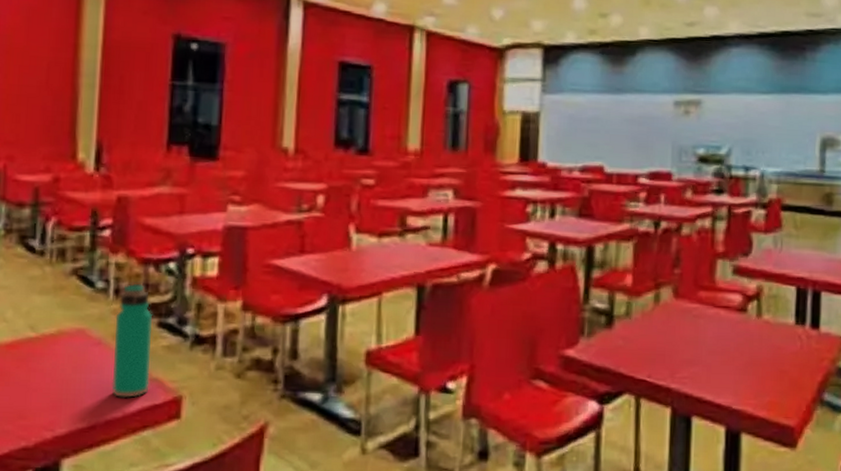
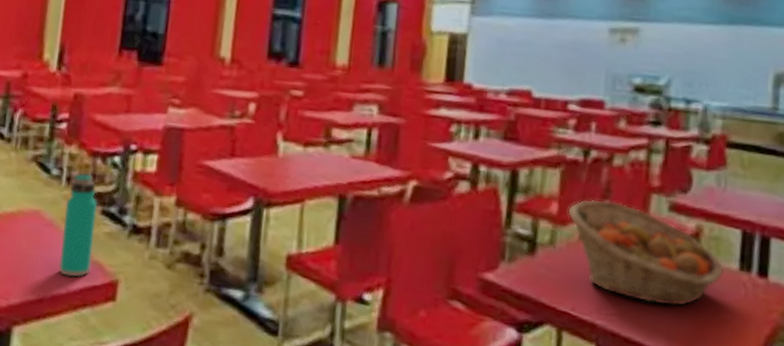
fruit basket: none [642,268,783,364] -> present [568,199,725,307]

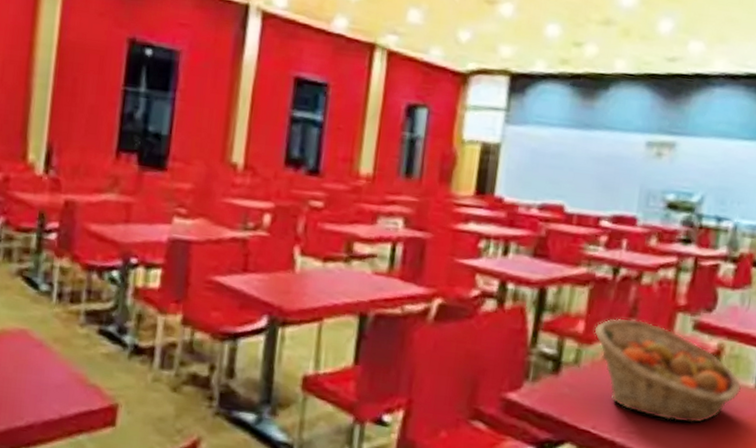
water bottle: present [59,173,98,278] -> none [50,288,94,402]

